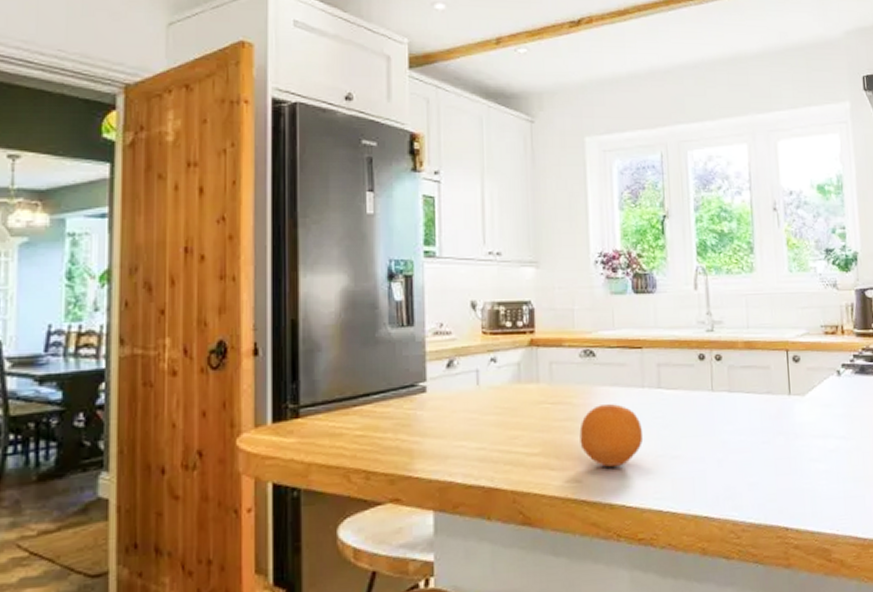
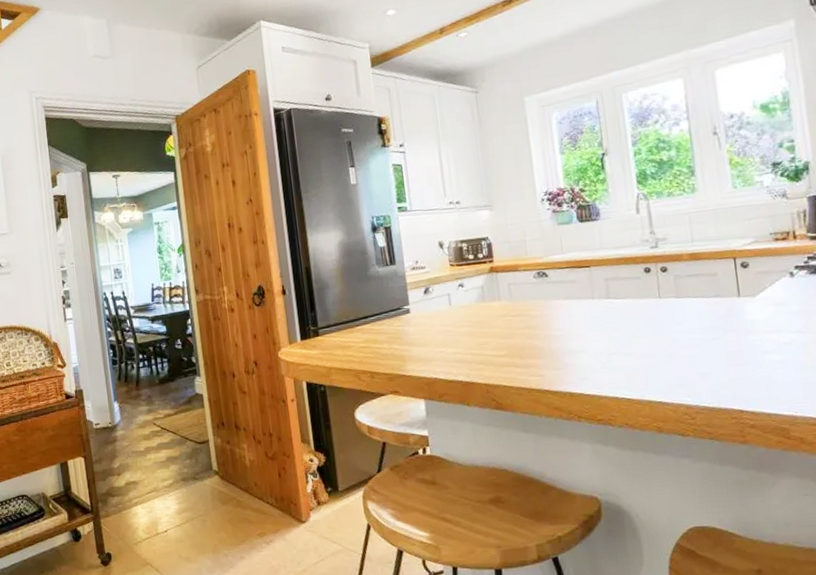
fruit: present [579,404,644,467] -> none [538,313,597,364]

